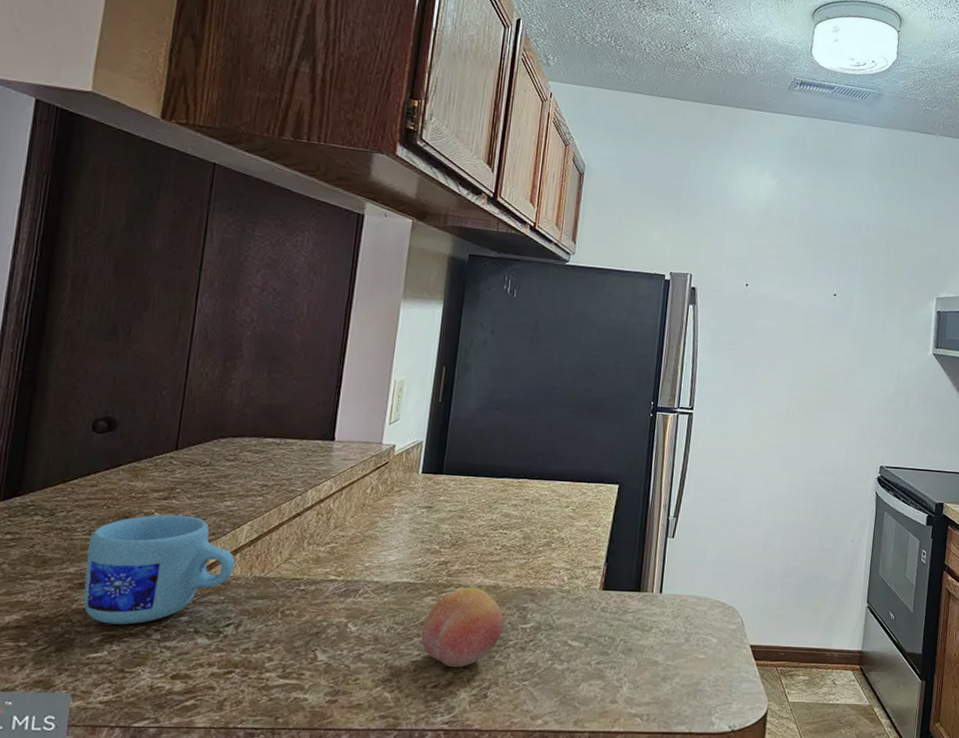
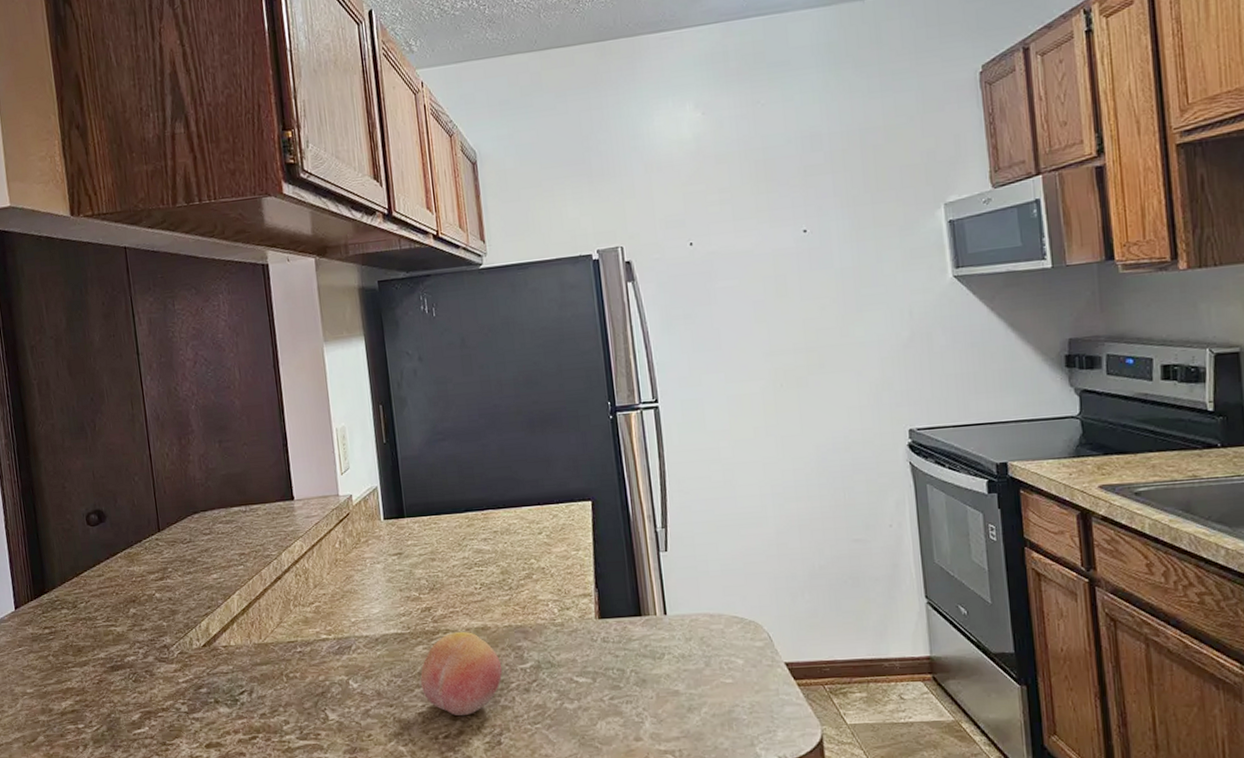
mug: present [83,514,235,625] -> none [109,592,235,702]

